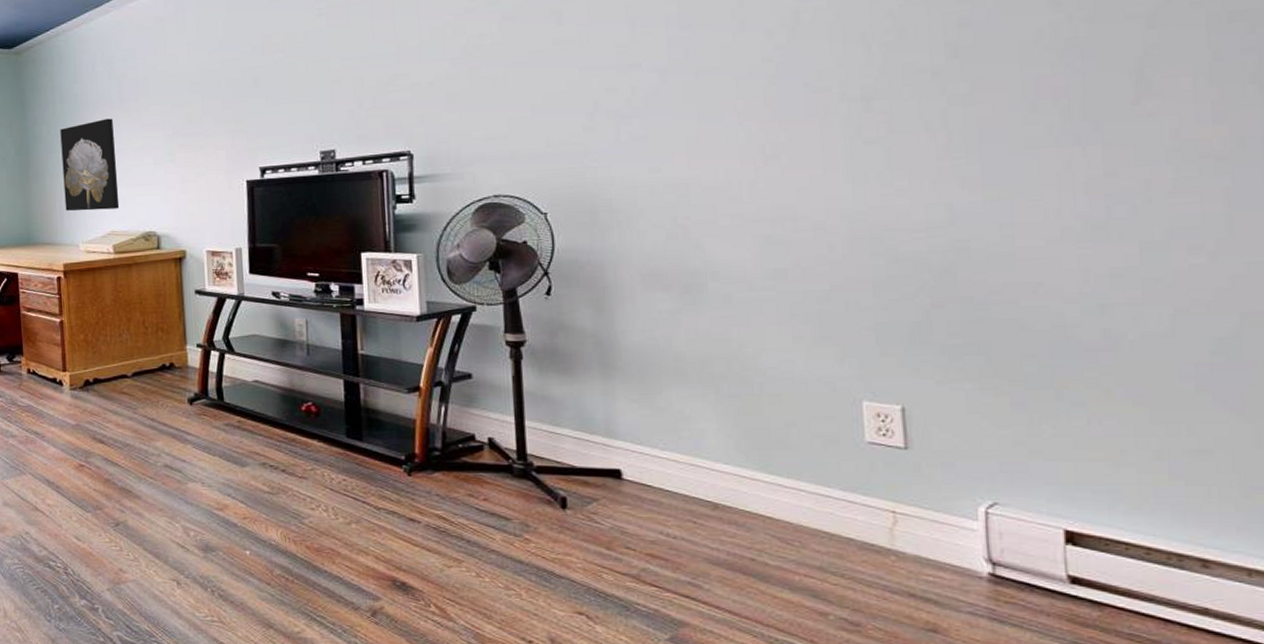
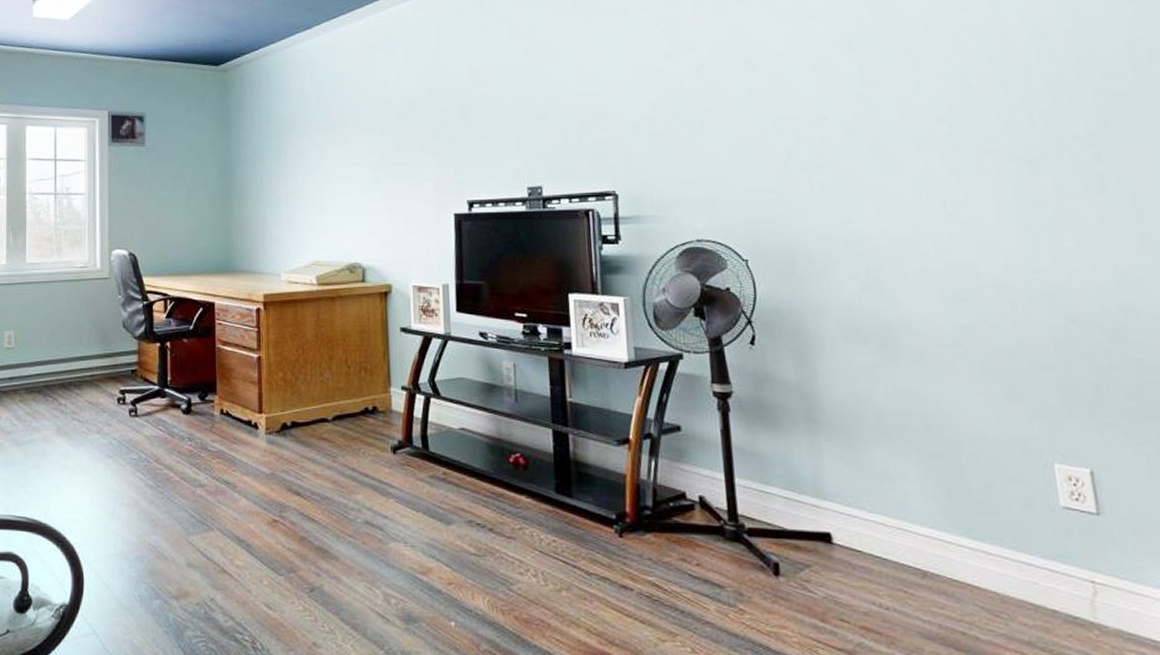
wall art: present [60,118,120,211] -> none [265,143,324,238]

